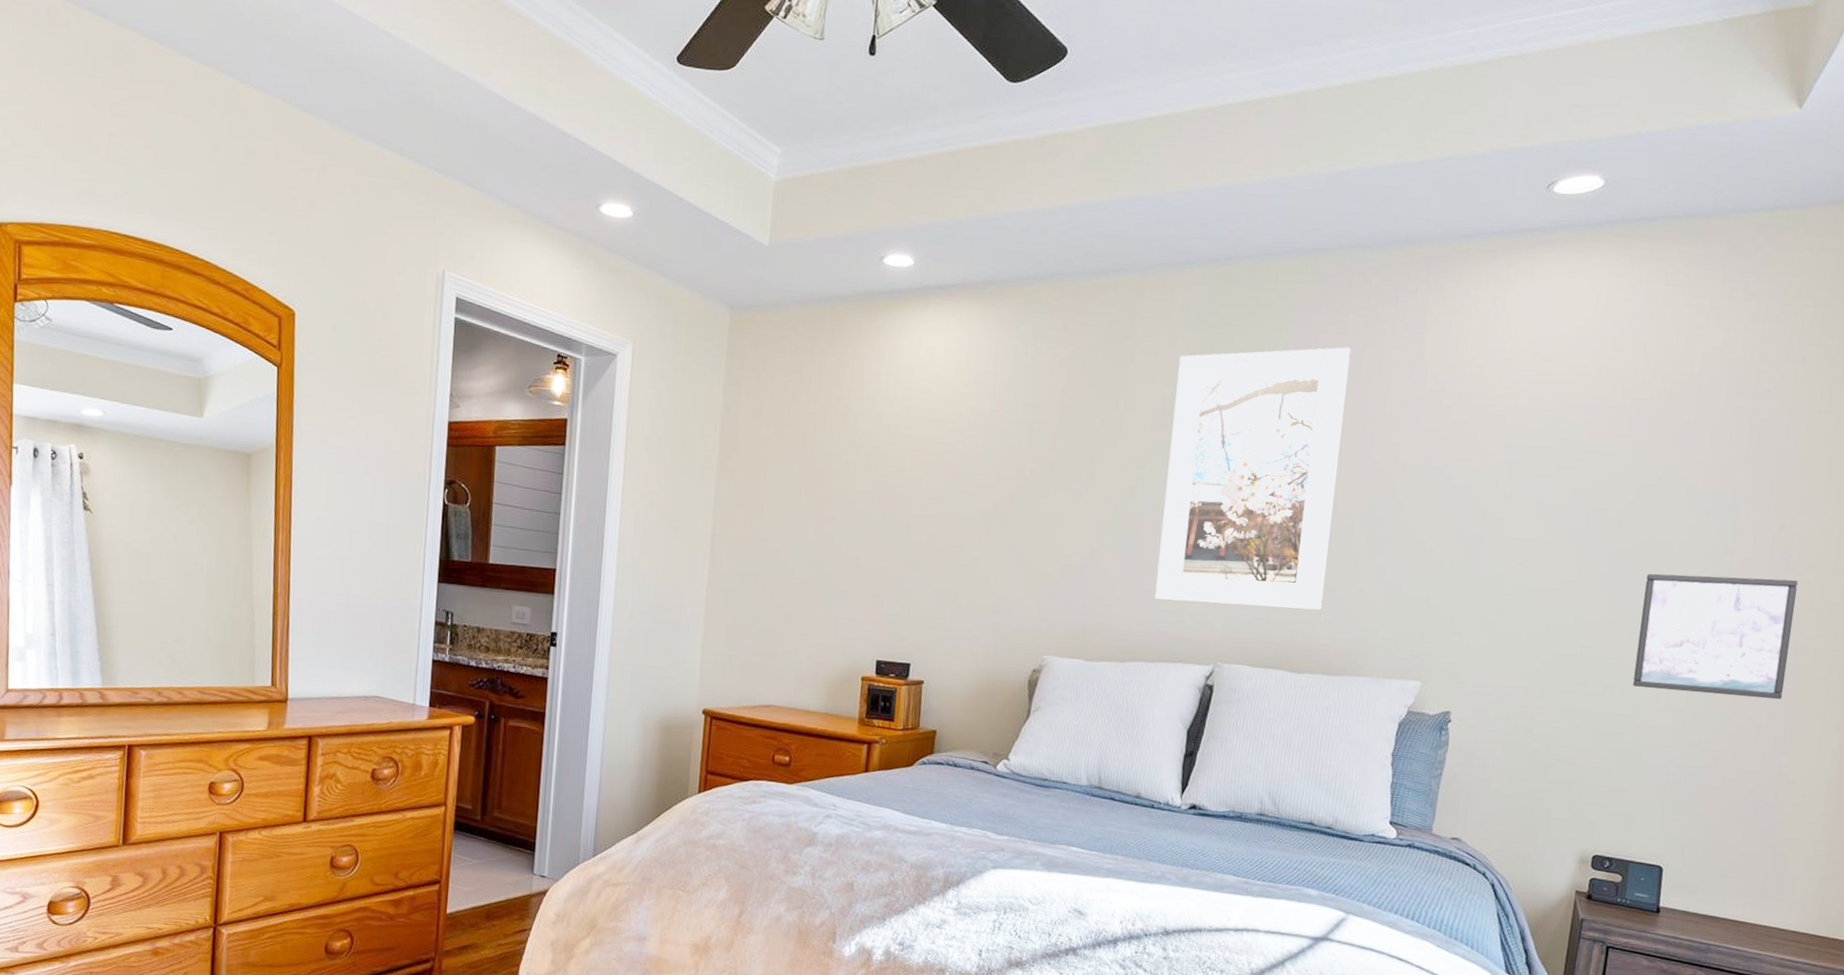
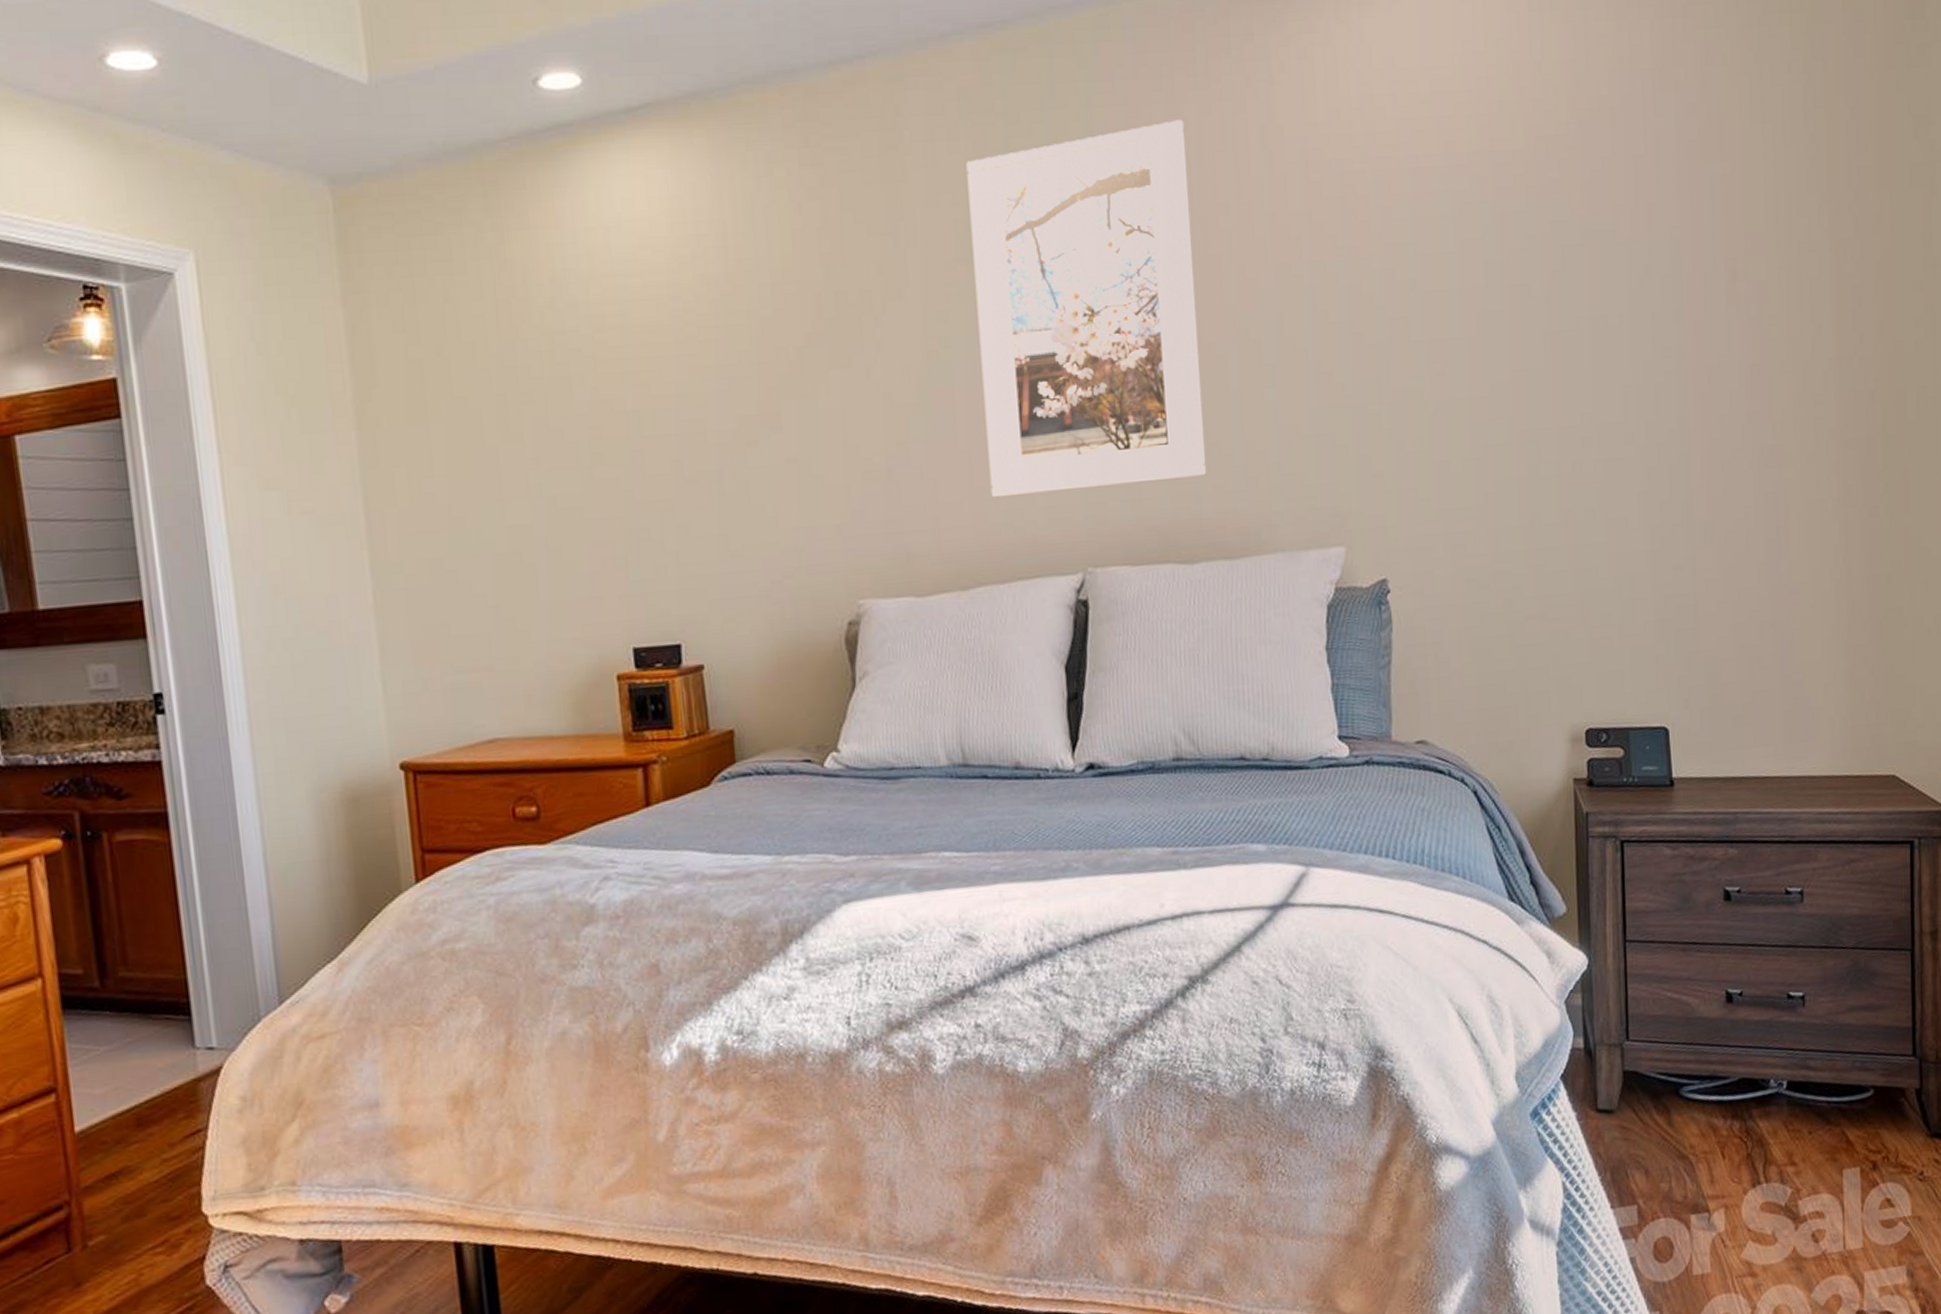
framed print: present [1633,573,1798,700] -> none [1590,339,1769,506]

